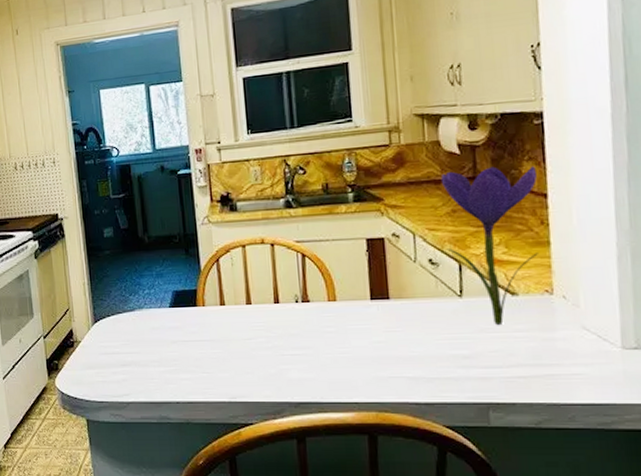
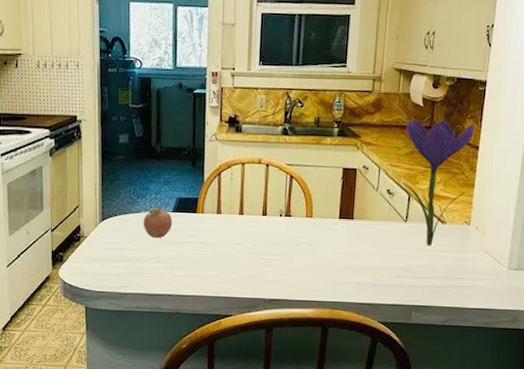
fruit: none [138,302,172,339] -> present [143,206,173,239]

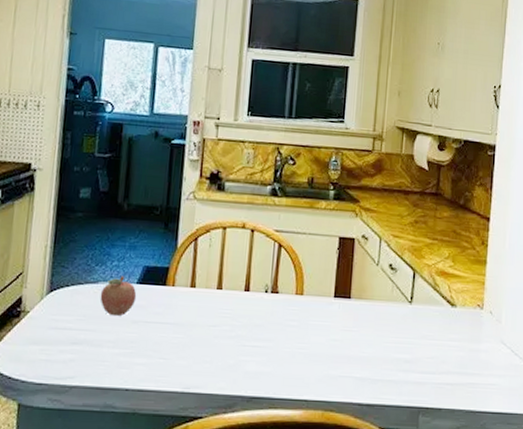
flower: present [401,120,474,245] -> none [405,184,484,333]

